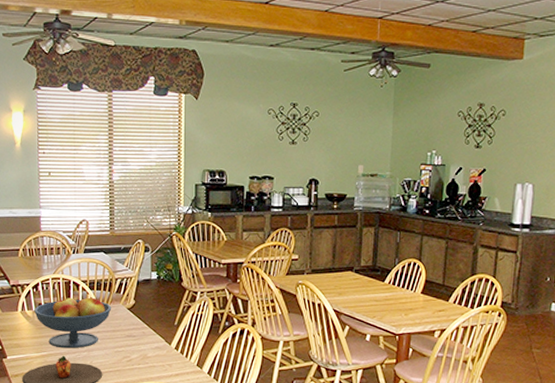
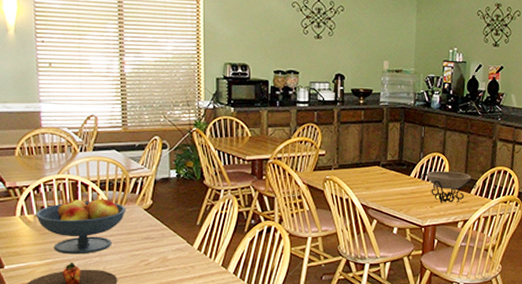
decorative bowl: none [395,277,455,312] -> present [421,171,477,203]

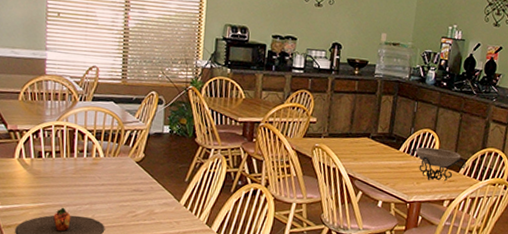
fruit bowl: present [36,198,127,255] -> none [33,145,119,201]

